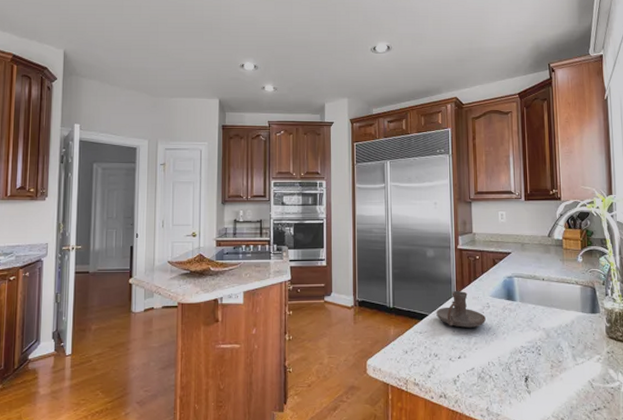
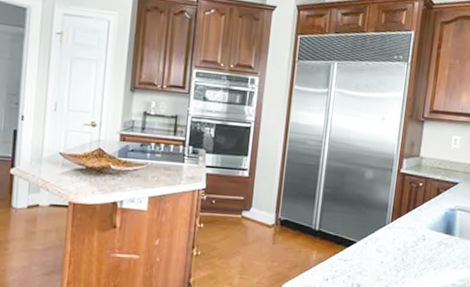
candle holder: present [436,291,486,328] -> none [365,219,419,260]

